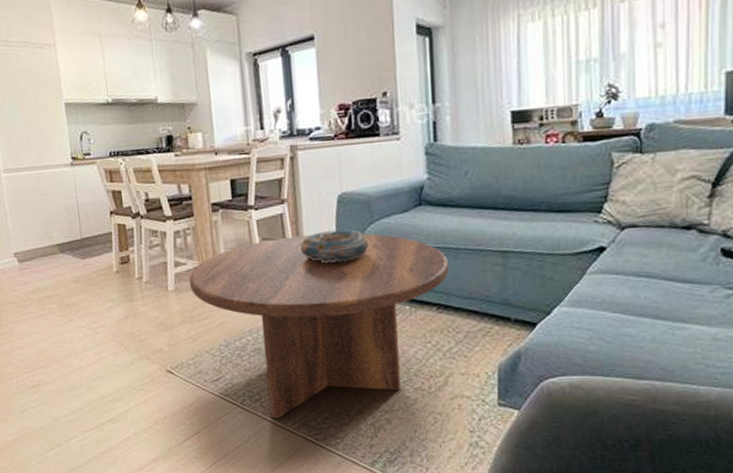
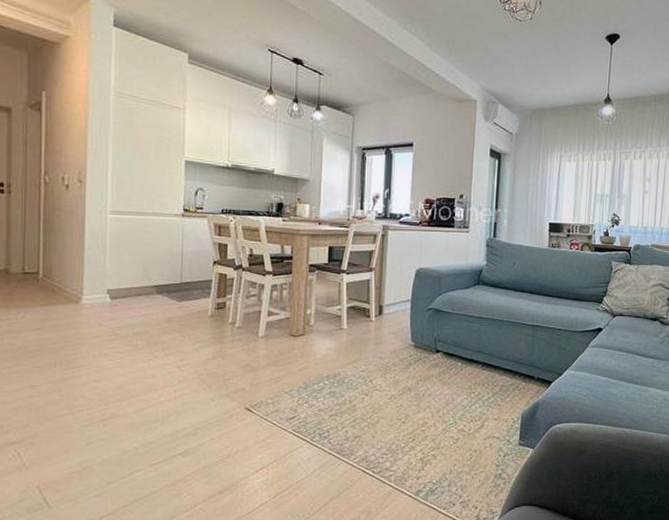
coffee table: present [189,233,450,418] -> none [279,299,495,453]
decorative bowl: present [300,230,369,264] -> none [381,297,436,324]

